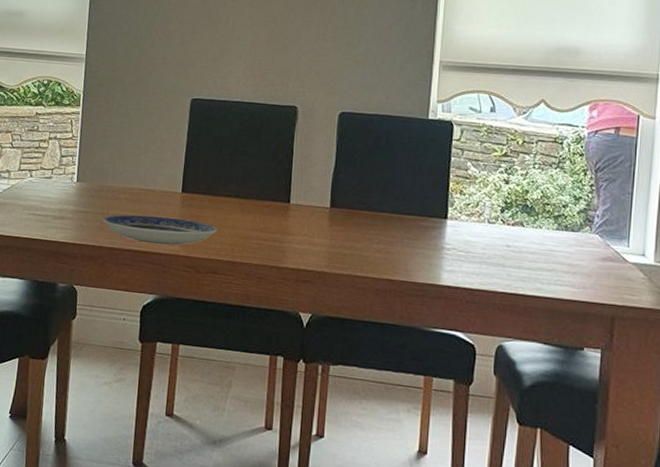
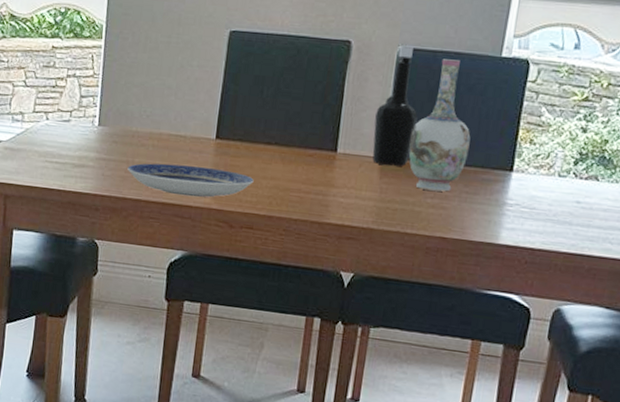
bottle: none [321,110,360,216] -> present [372,45,418,167]
vase: none [354,121,408,238] -> present [408,59,471,192]

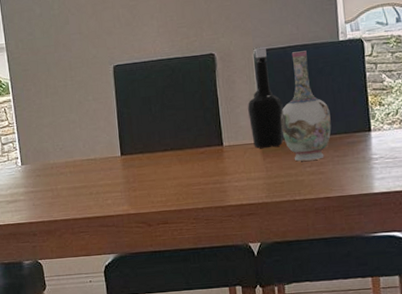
plate: present [127,163,254,198] -> none [53,179,160,209]

